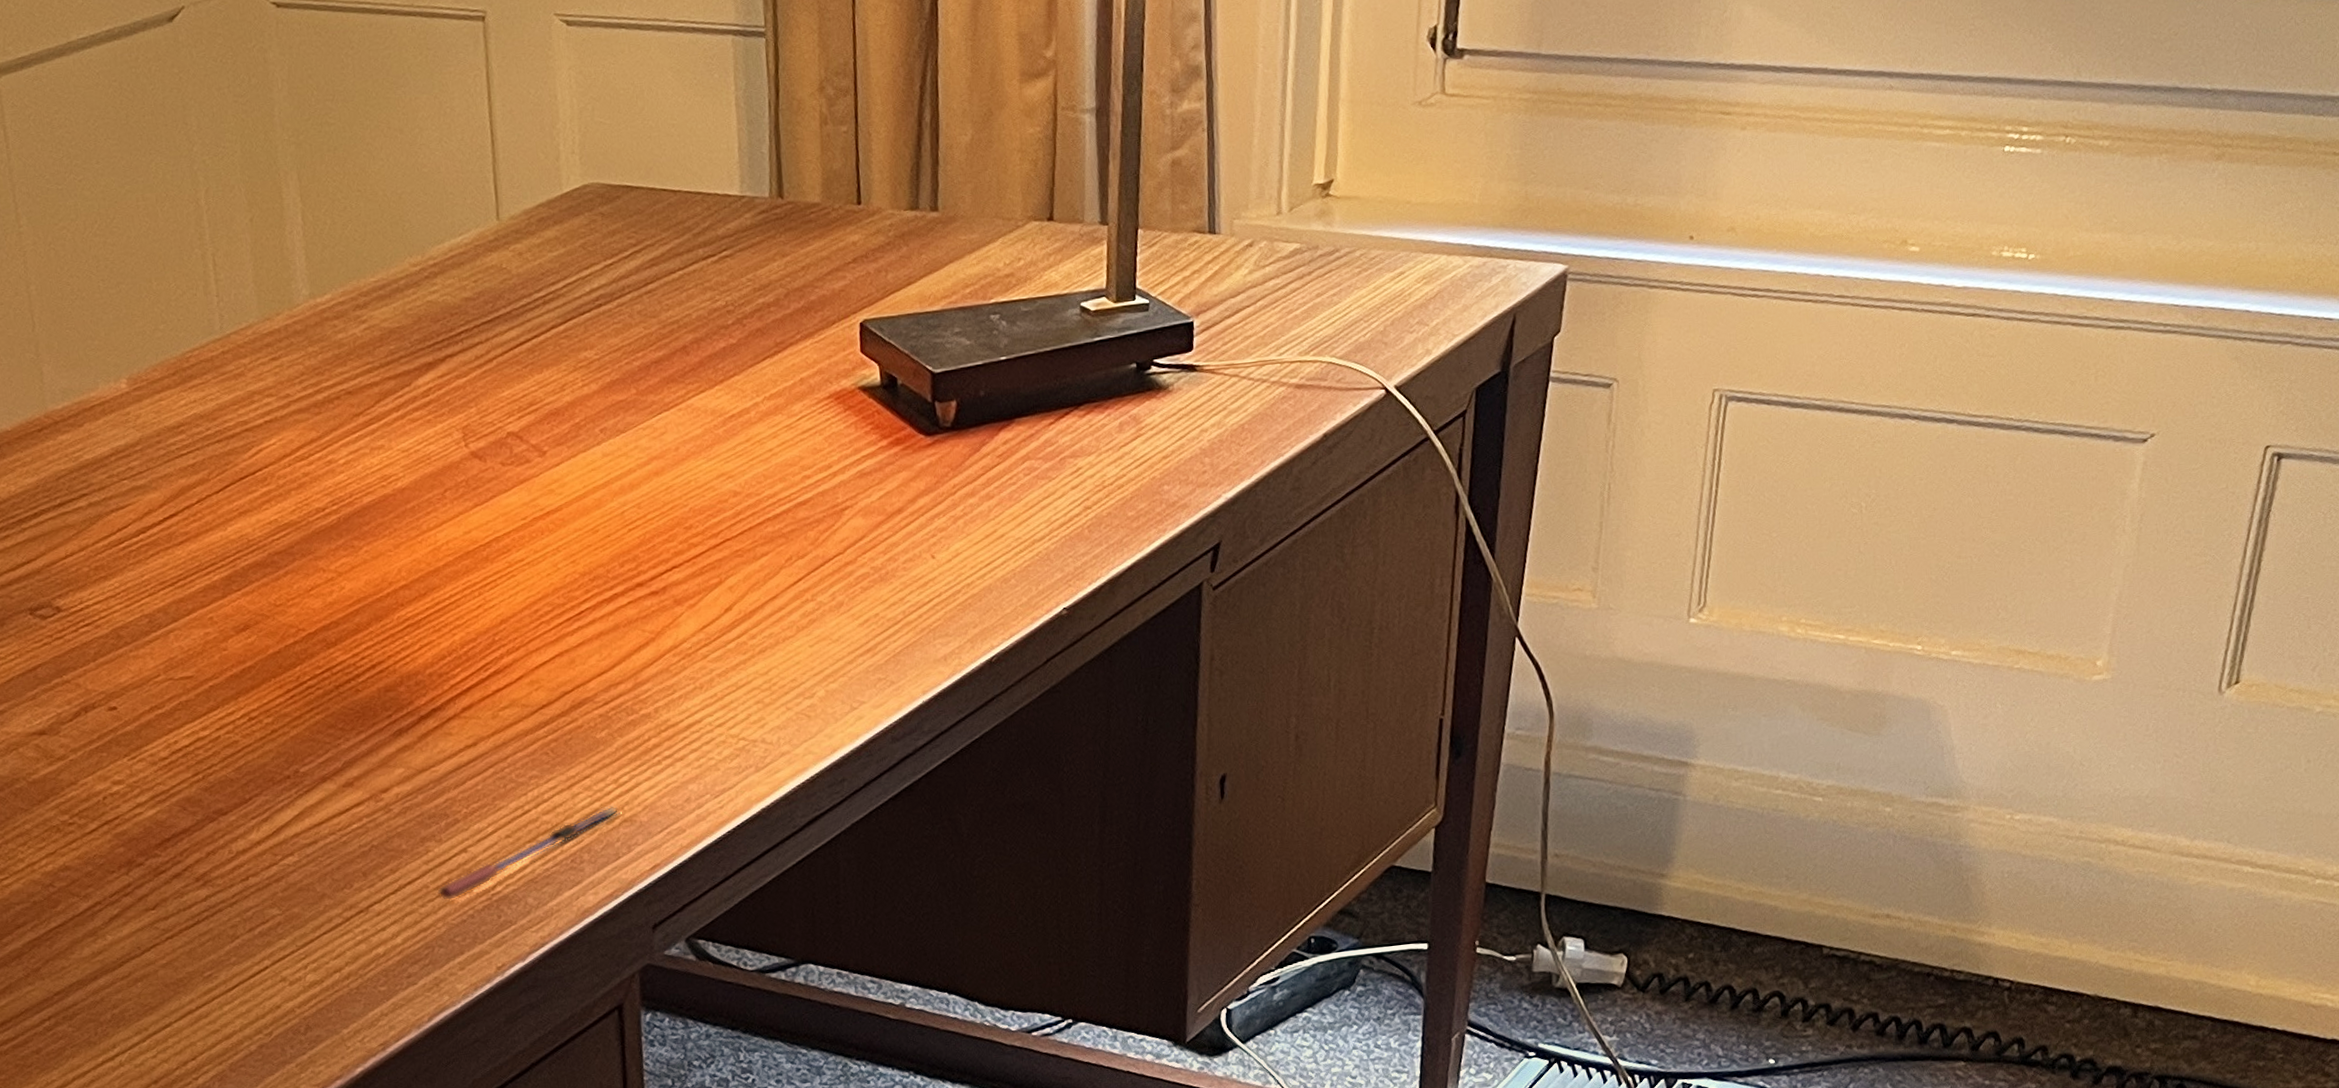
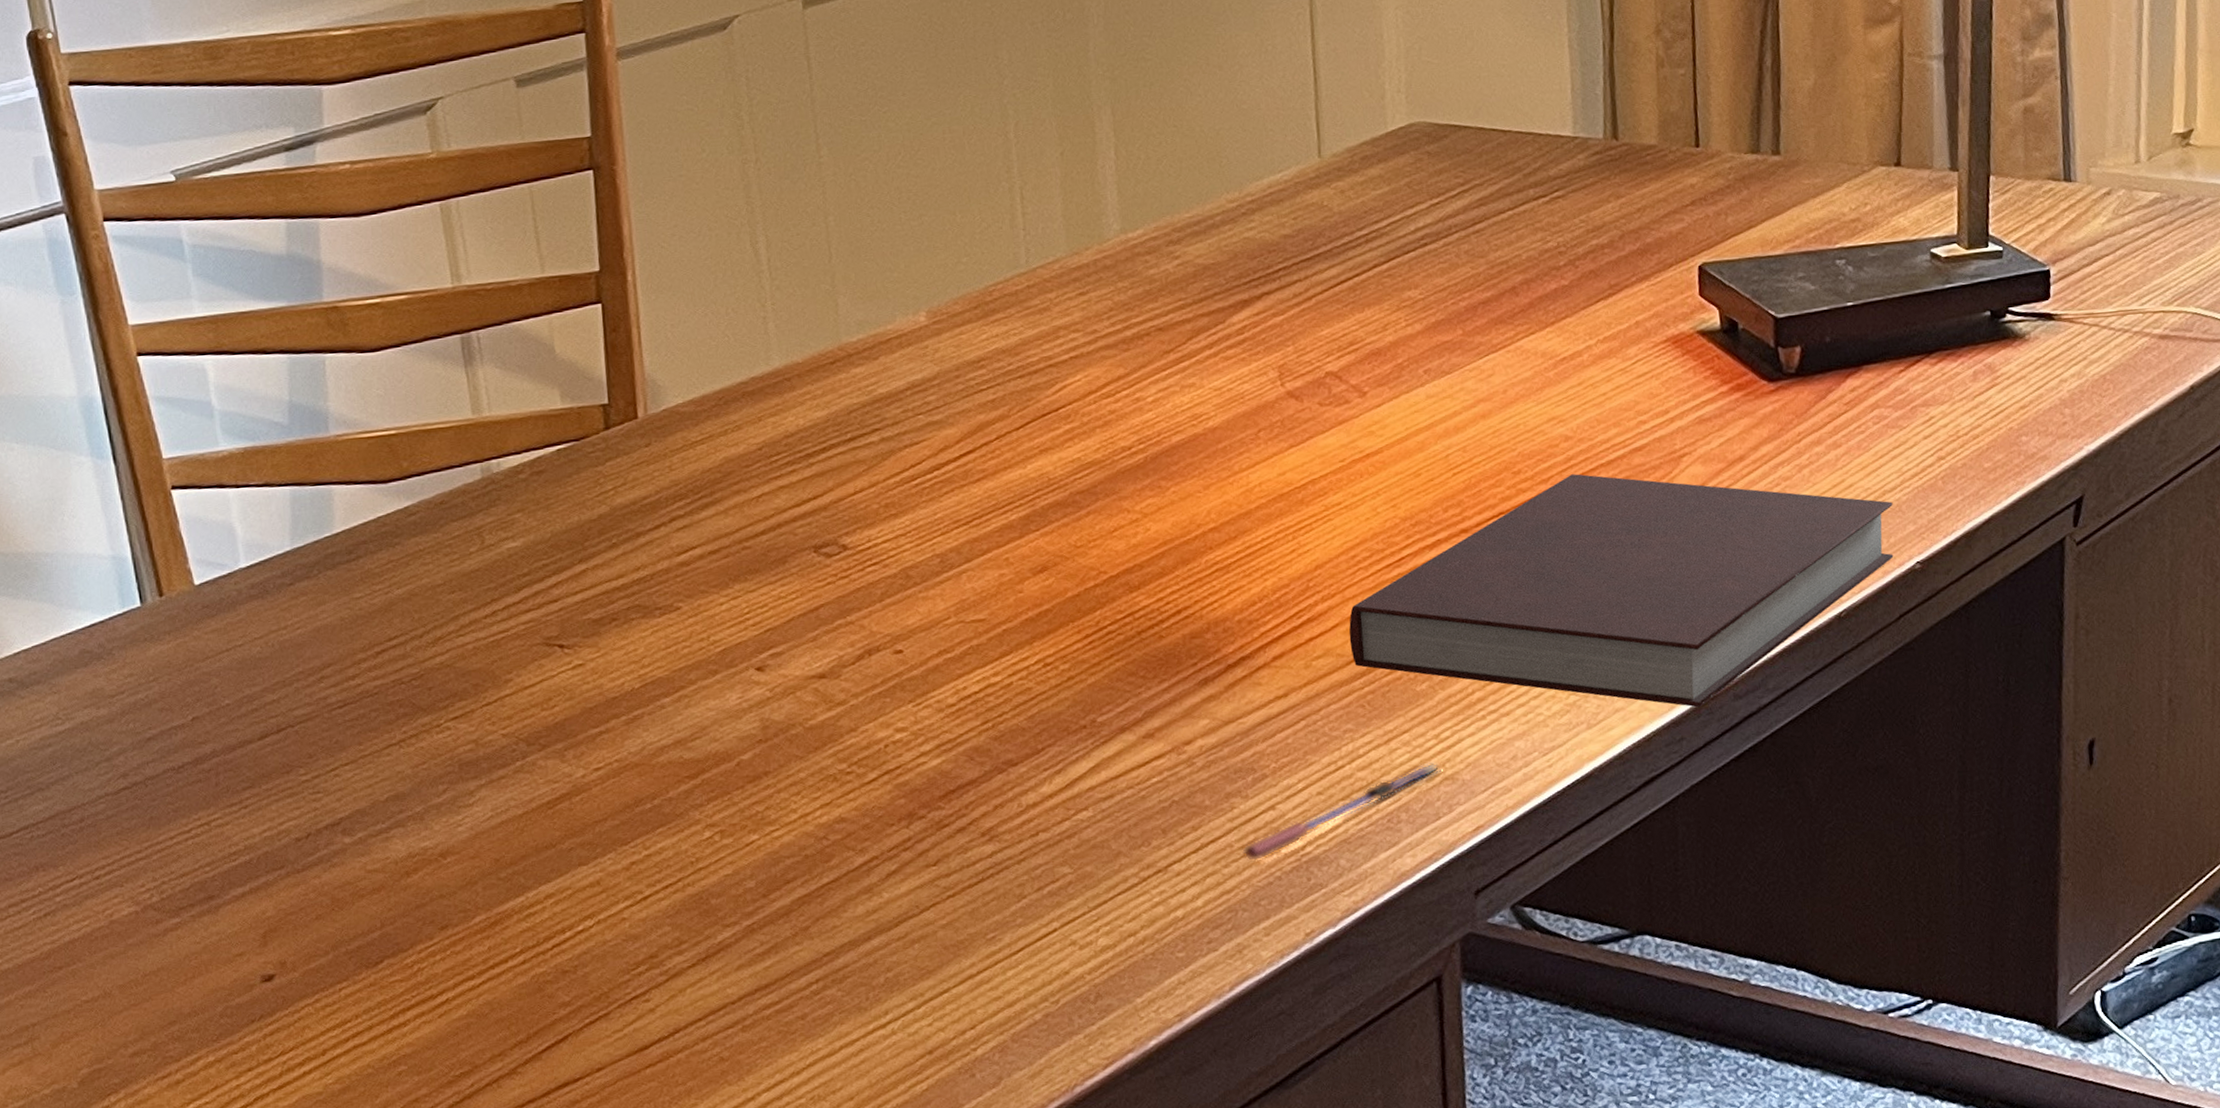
notebook: none [532,528,1042,750] -> present [1349,474,1894,708]

